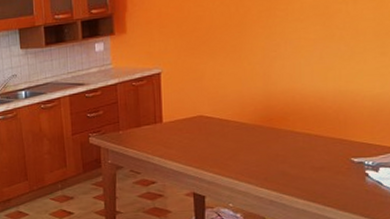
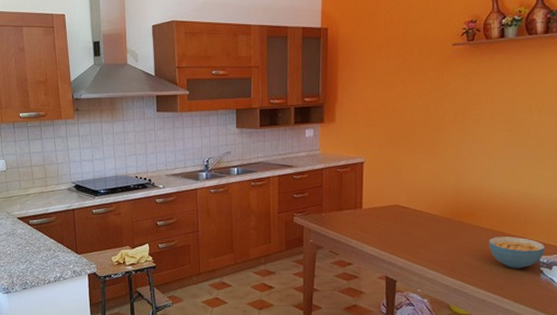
cereal bowl: none [304,139,370,174] -> present [488,236,546,269]

